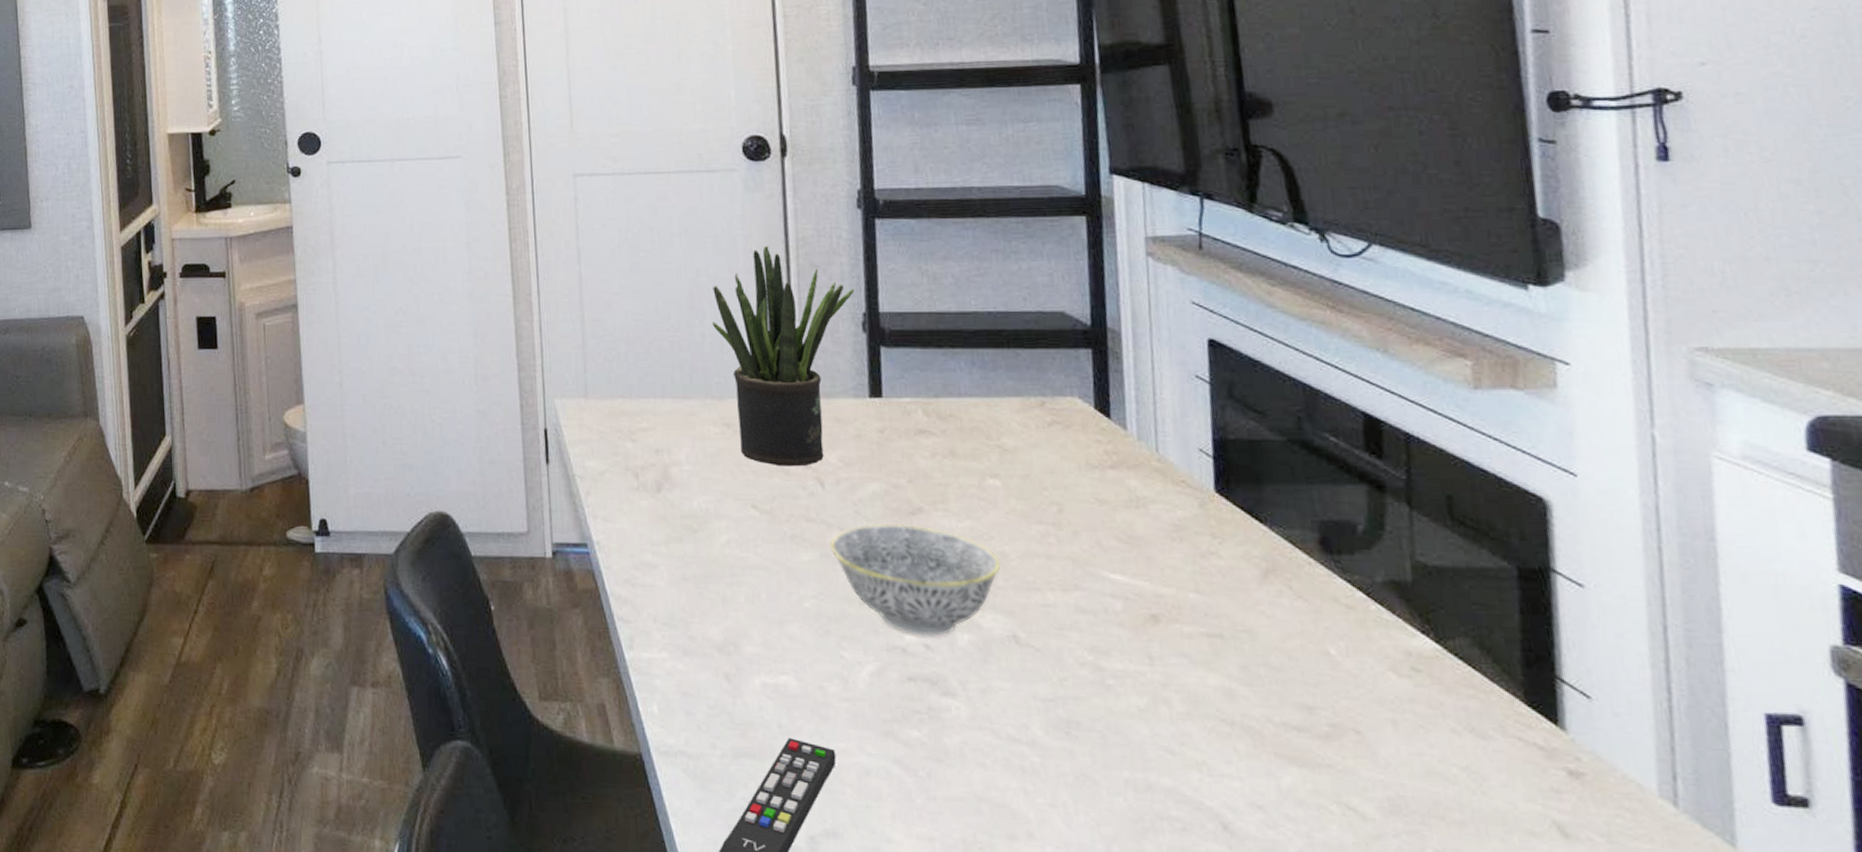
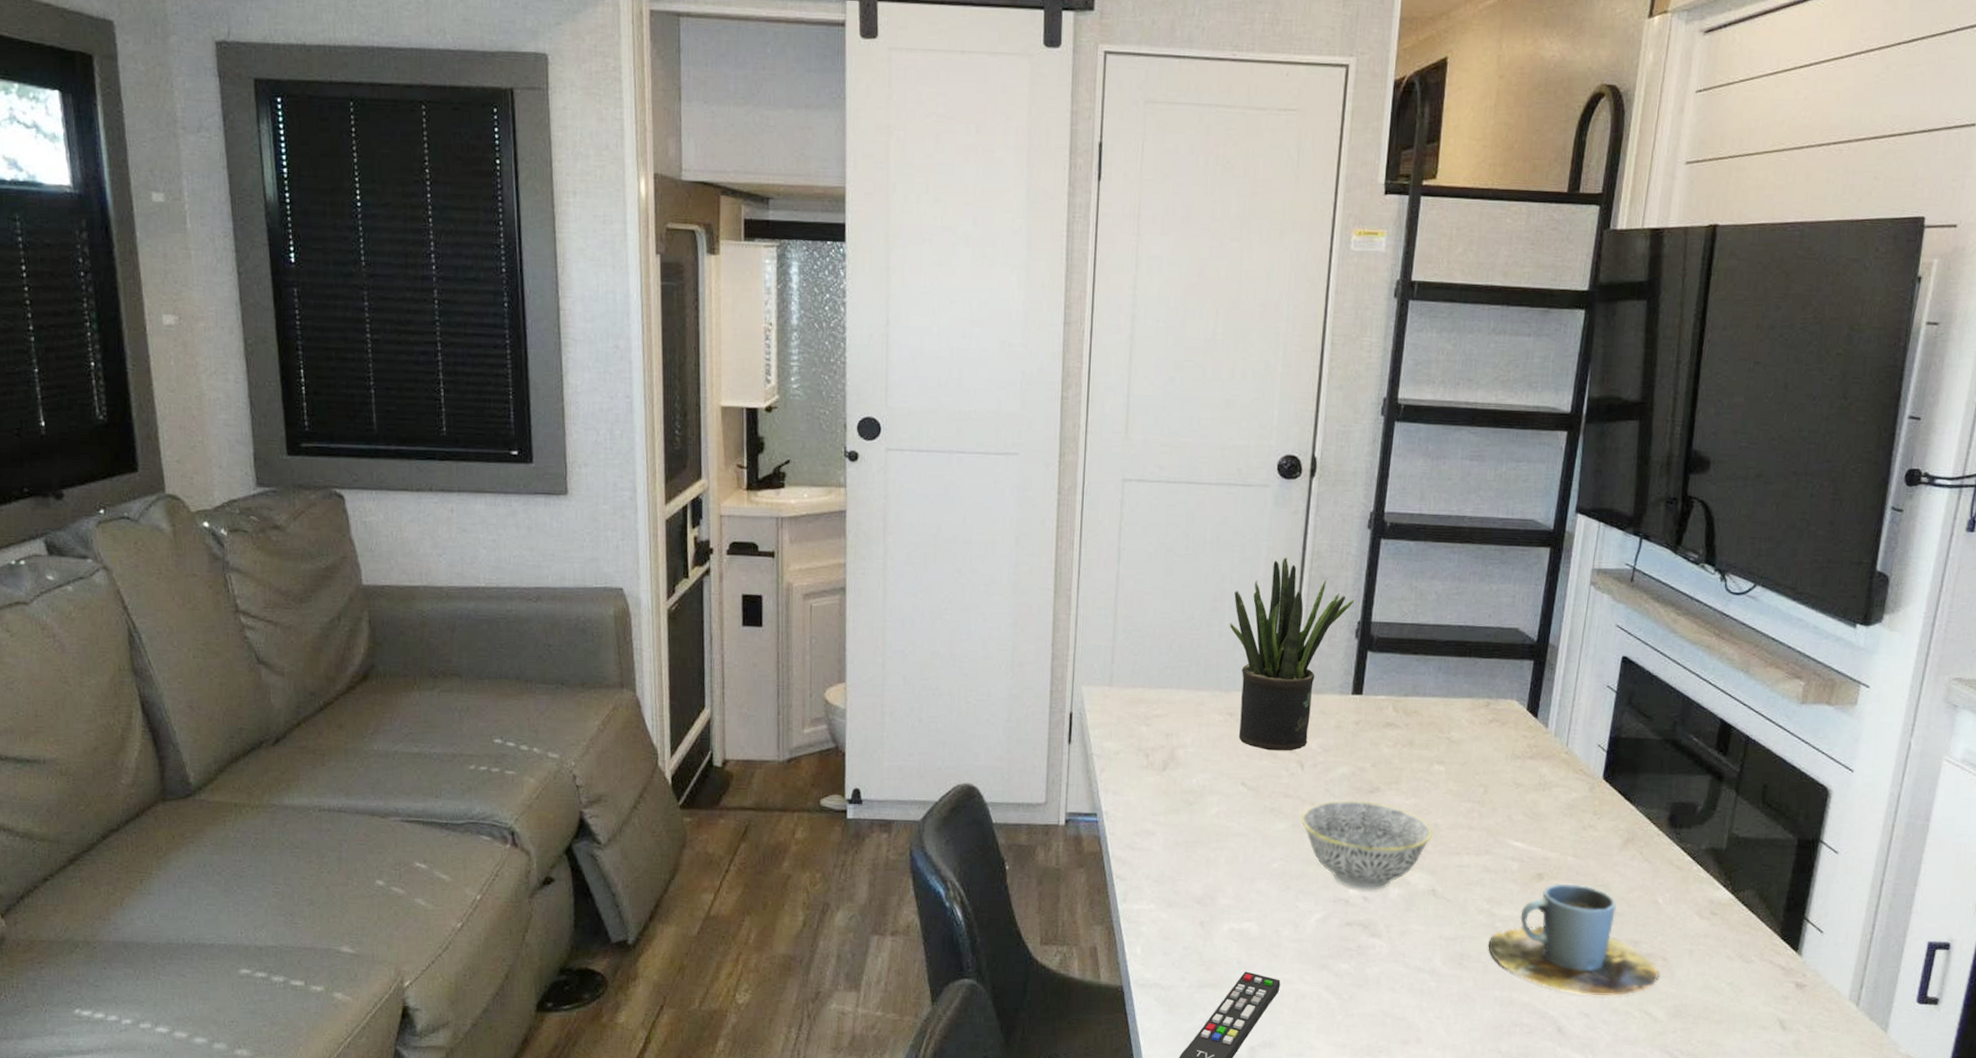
cup: none [1101,627,1355,783] -> present [1488,883,1659,997]

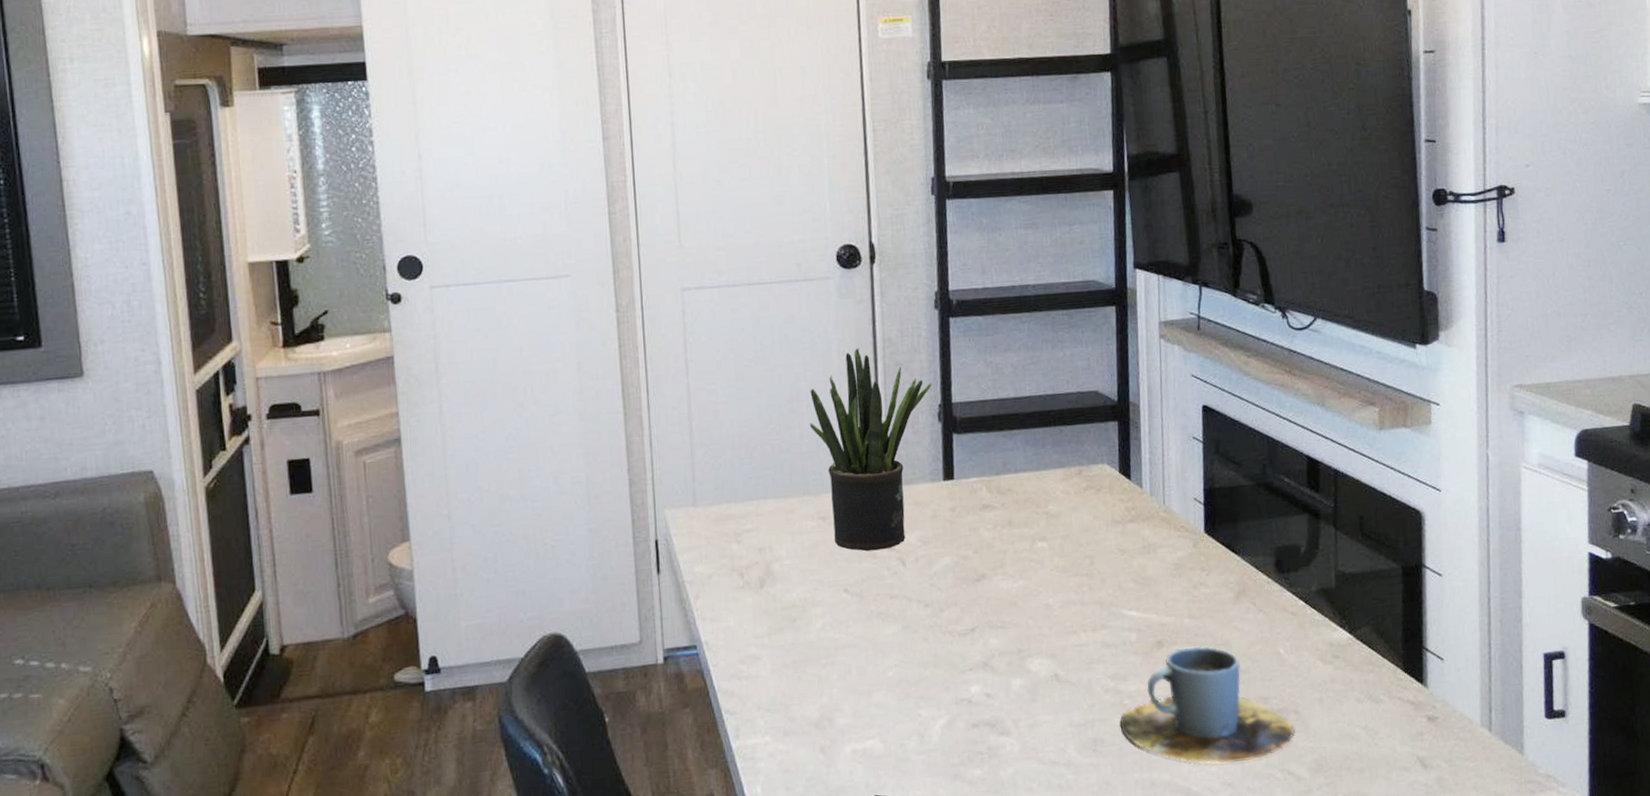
bowl: present [1300,800,1432,890] -> none [909,590,1046,687]

